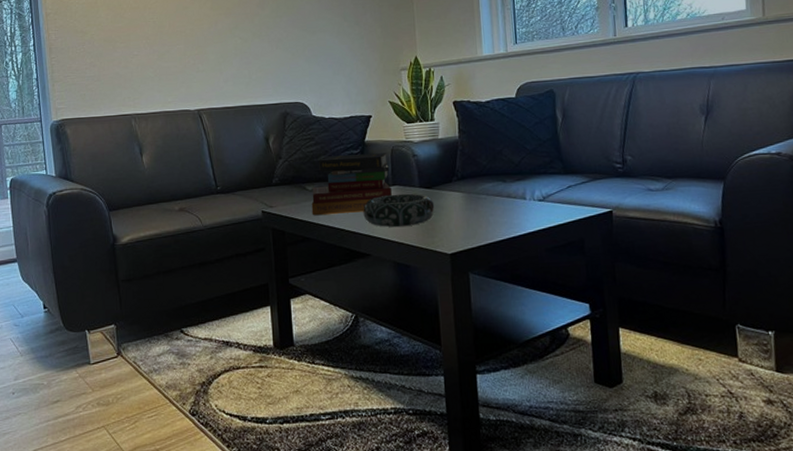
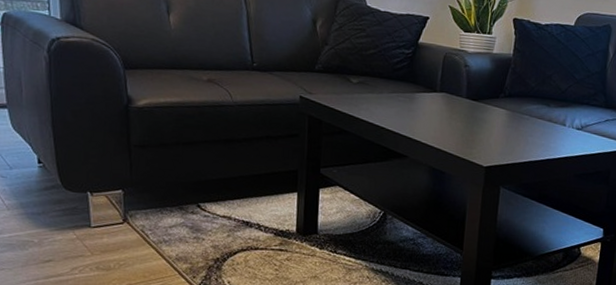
books: present [311,153,392,215] -> none [353,51,439,113]
decorative bowl: present [363,193,435,227] -> none [406,100,478,134]

